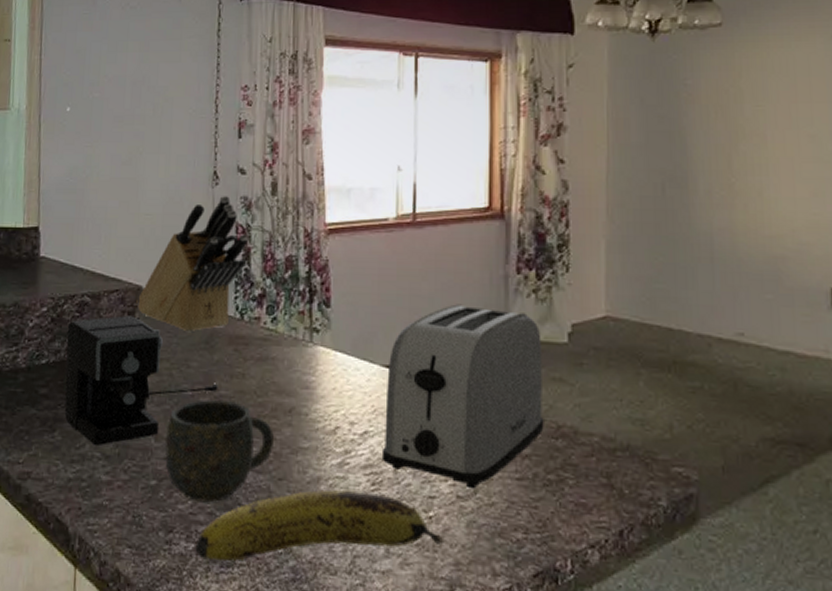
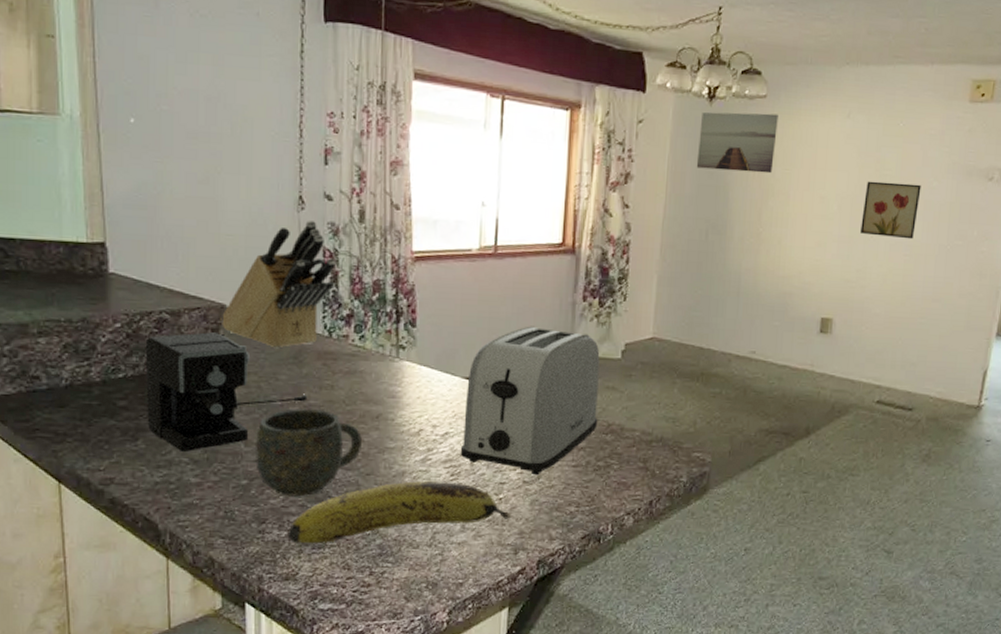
wall art: none [642,43,741,113] -> present [696,112,778,174]

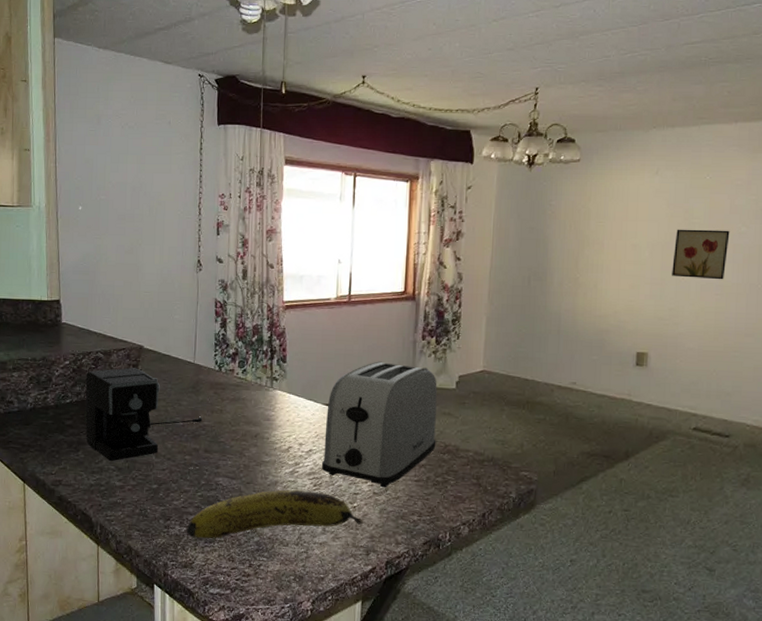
knife block: present [220,221,335,349] -> none [139,279,224,380]
mug: present [254,409,363,497] -> none [163,428,245,500]
wall art: present [696,112,778,174] -> none [518,175,591,226]

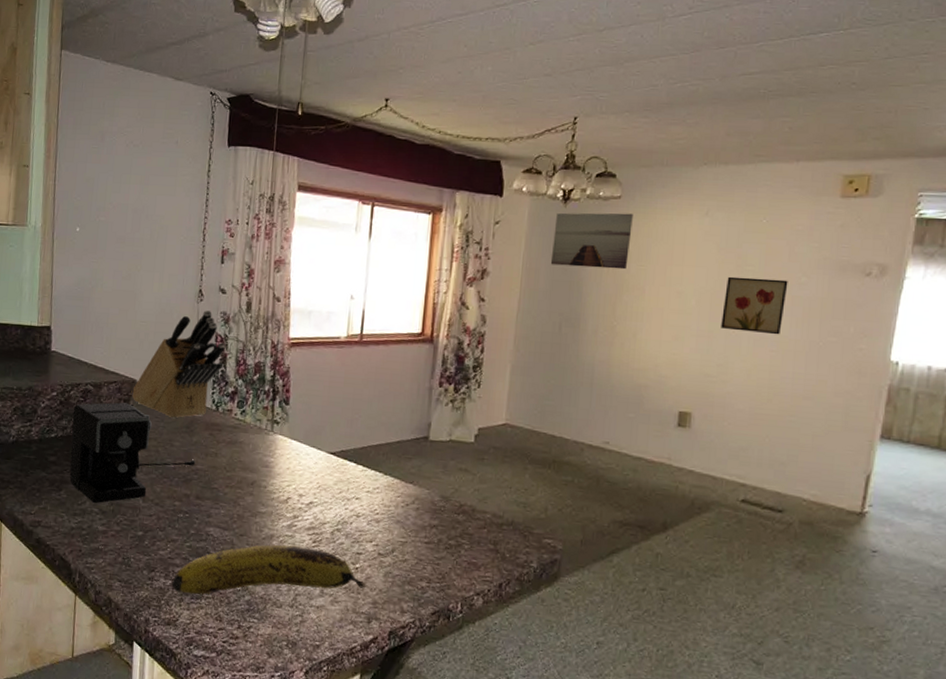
knife block: none [139,279,224,380] -> present [131,310,225,419]
toaster: present [321,361,437,488] -> none [322,408,454,549]
wall art: none [518,175,591,226] -> present [550,213,633,270]

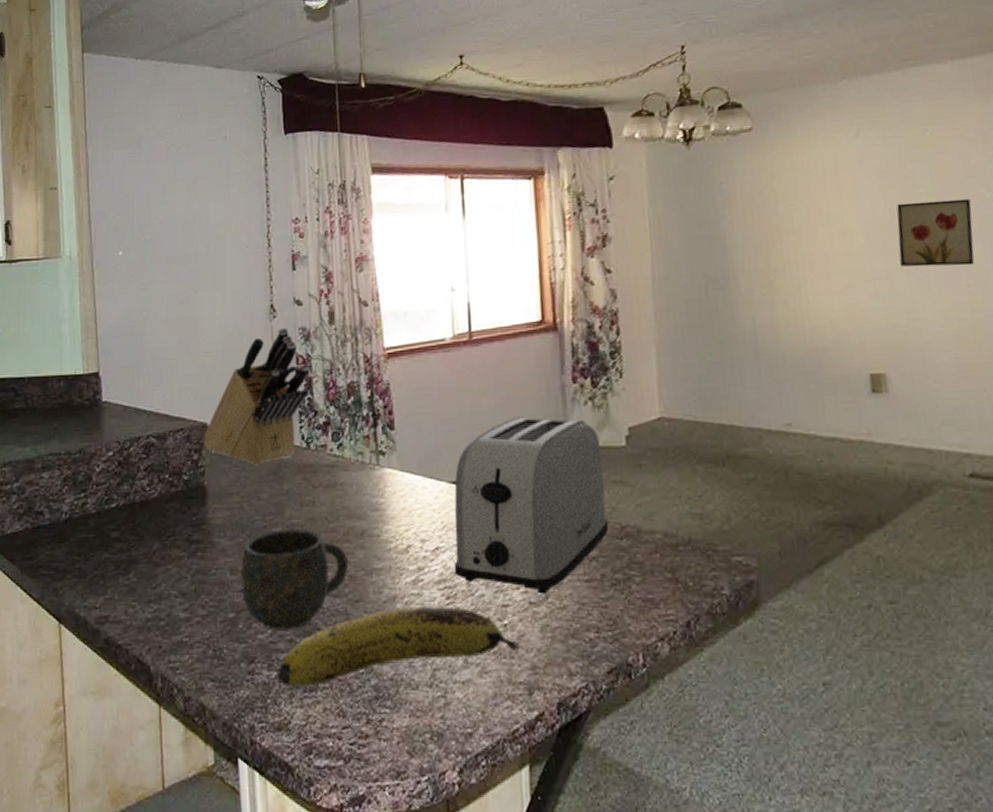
coffee maker: present [69,402,196,504] -> none [135,453,290,585]
mug: none [150,472,239,551] -> present [240,529,349,630]
toaster: none [322,408,454,549] -> present [453,416,609,595]
wall art: present [550,213,633,270] -> none [680,146,775,219]

